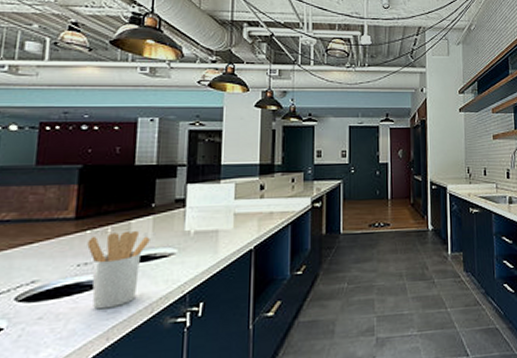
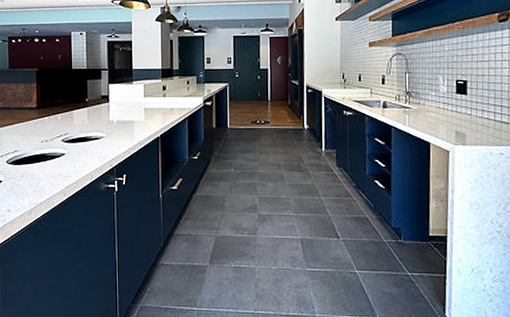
utensil holder: present [87,230,150,310] -> none [46,118,87,174]

